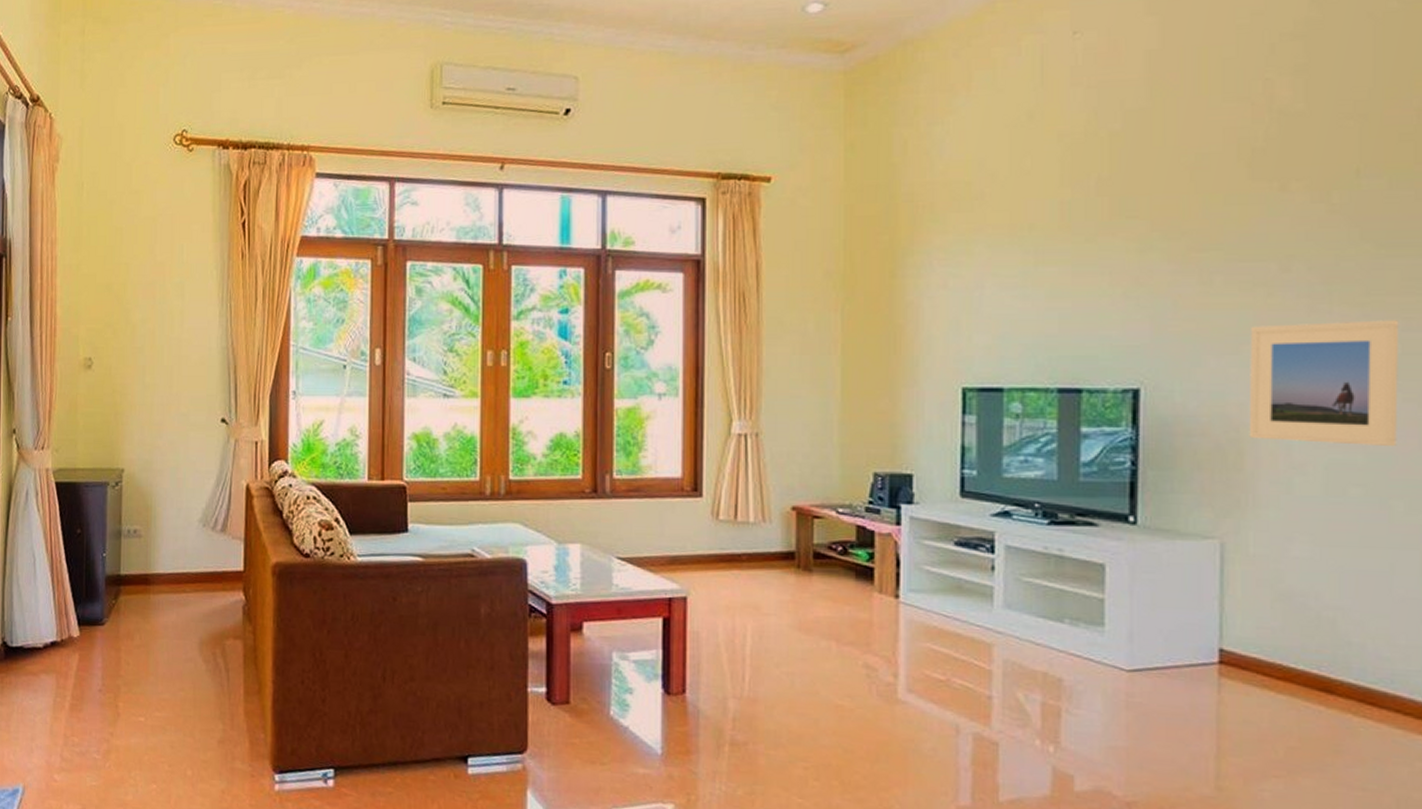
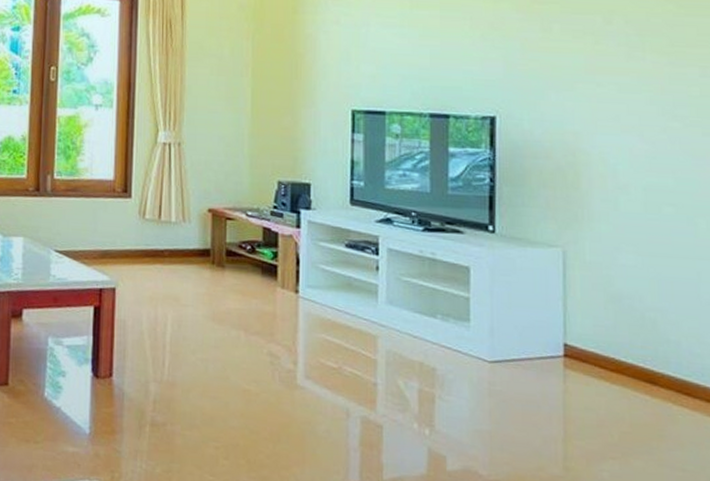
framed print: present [1248,320,1399,447] -> none [582,67,699,174]

